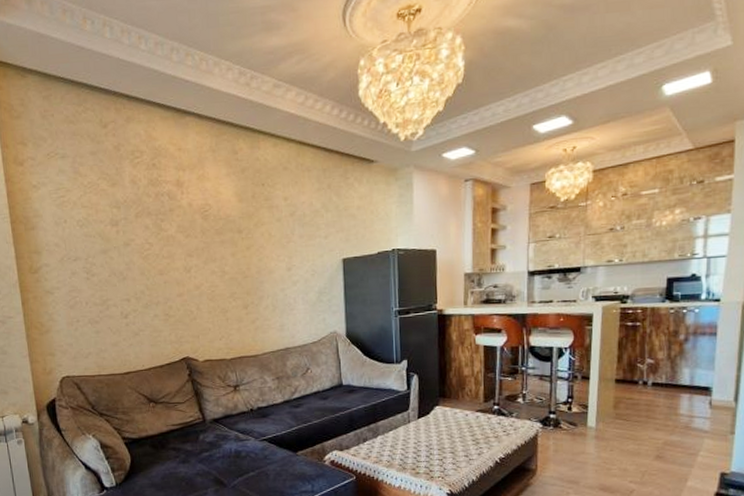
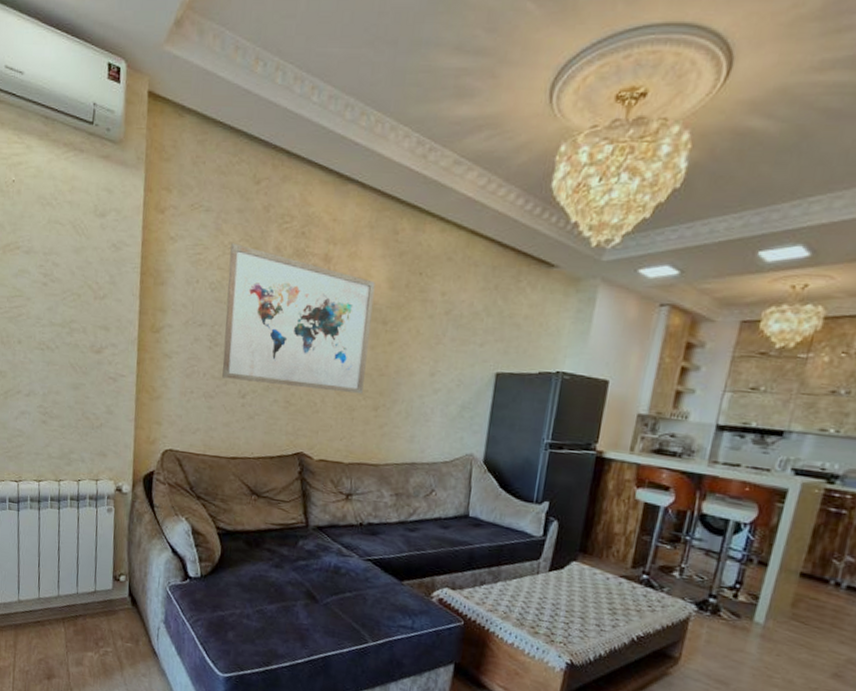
wall art: none [90,182,232,304] -> present [222,243,376,395]

